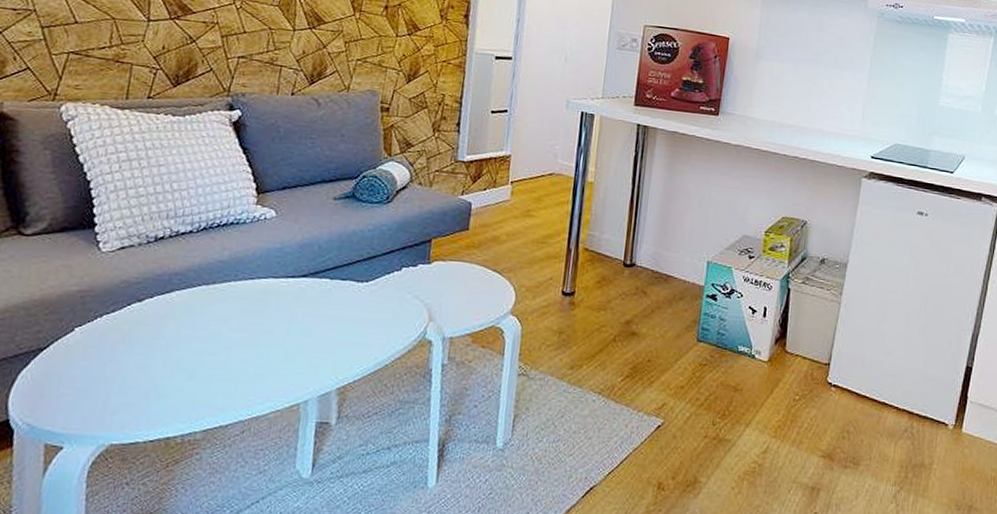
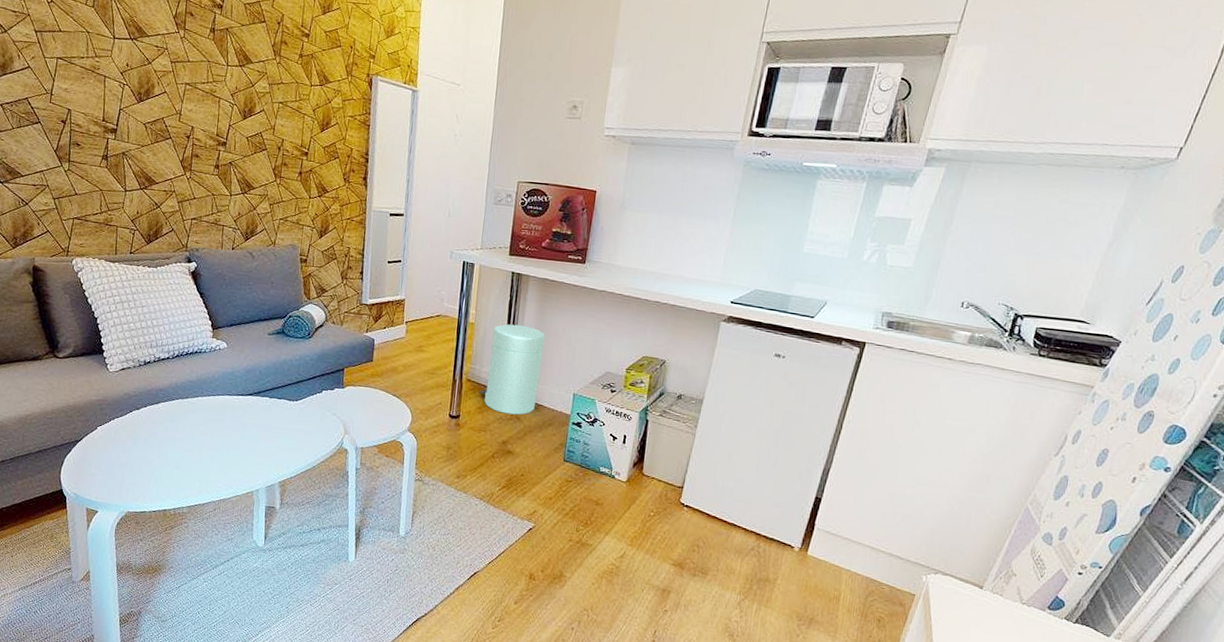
trash can: none [597,183,675,289] -> present [478,324,545,415]

